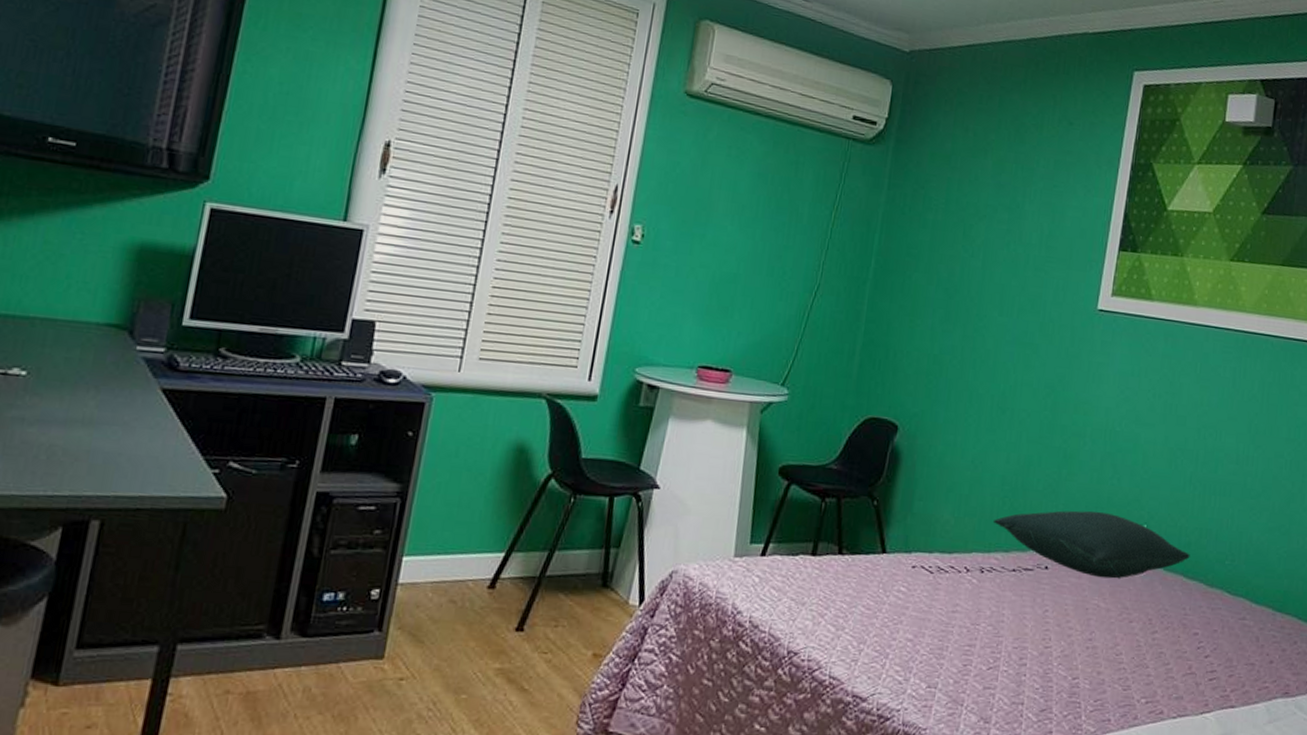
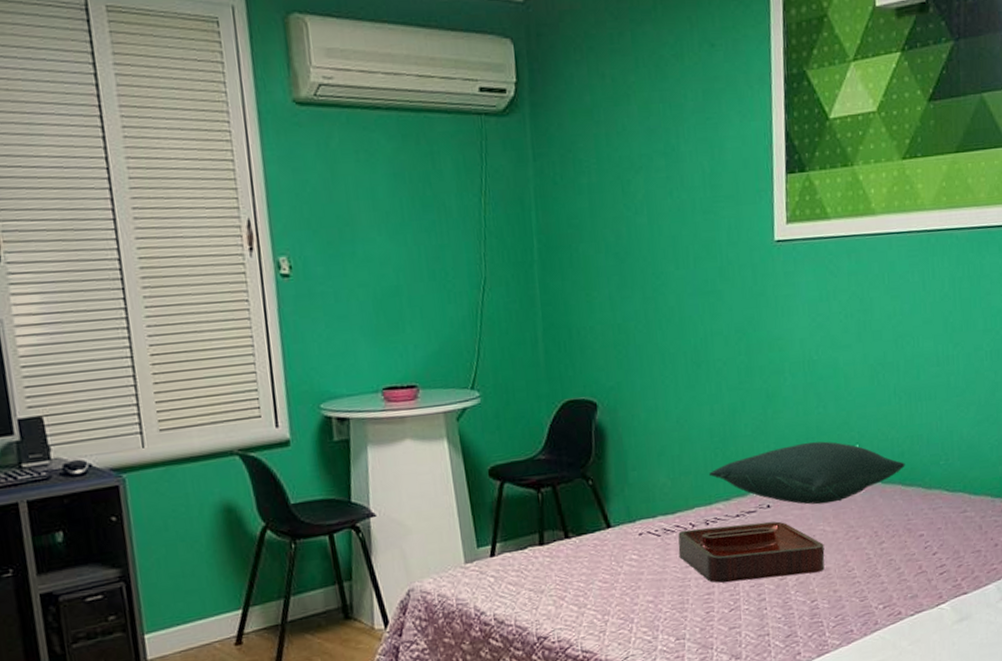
decorative tray: none [947,573,1096,649] -> present [678,521,825,583]

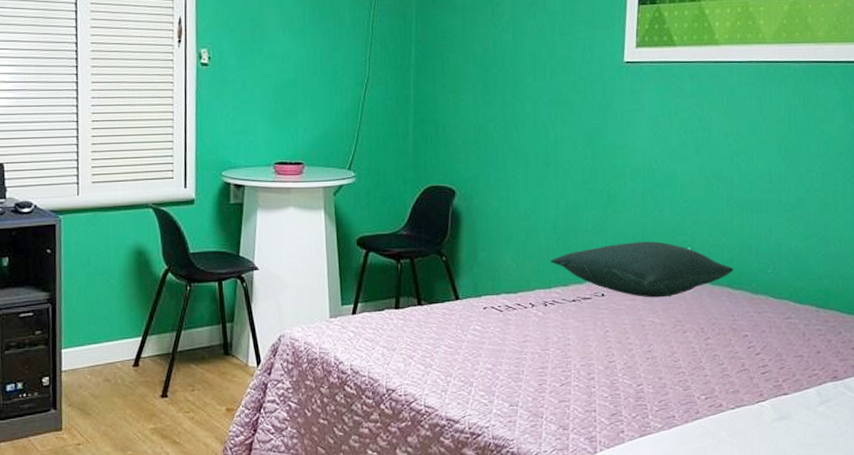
decorative tray: present [678,521,825,583] -> none [518,308,653,360]

